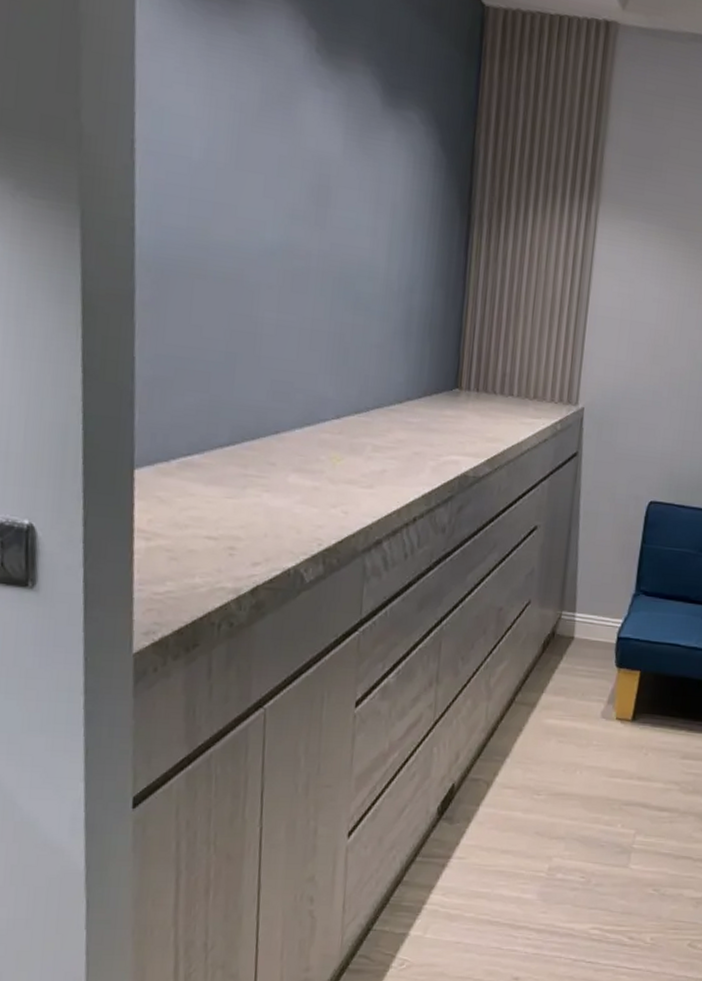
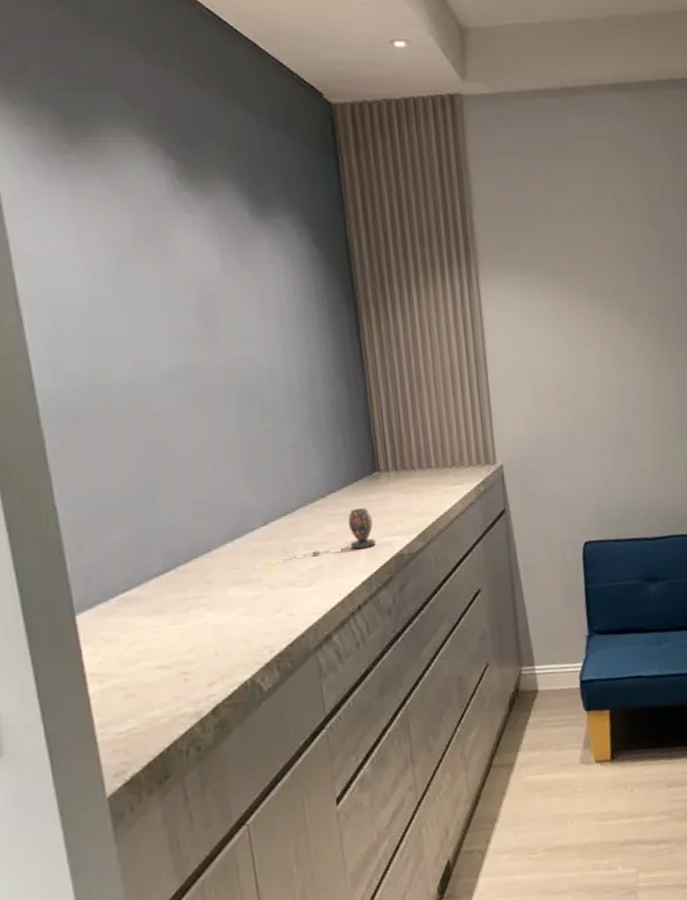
decorative vase: none [348,421,444,462] -> present [283,508,376,562]

